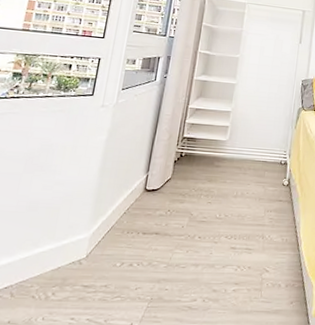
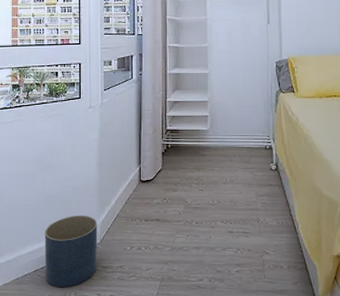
planter: none [8,225,87,312] -> present [44,215,98,288]

